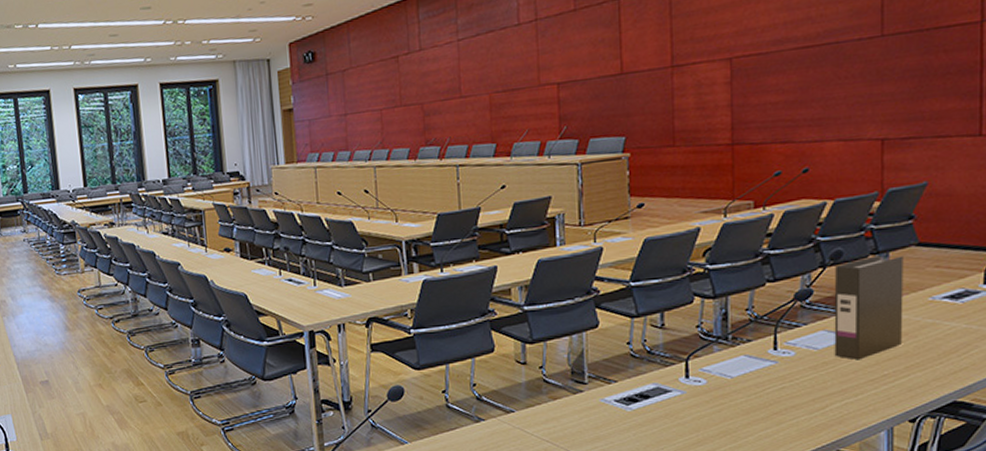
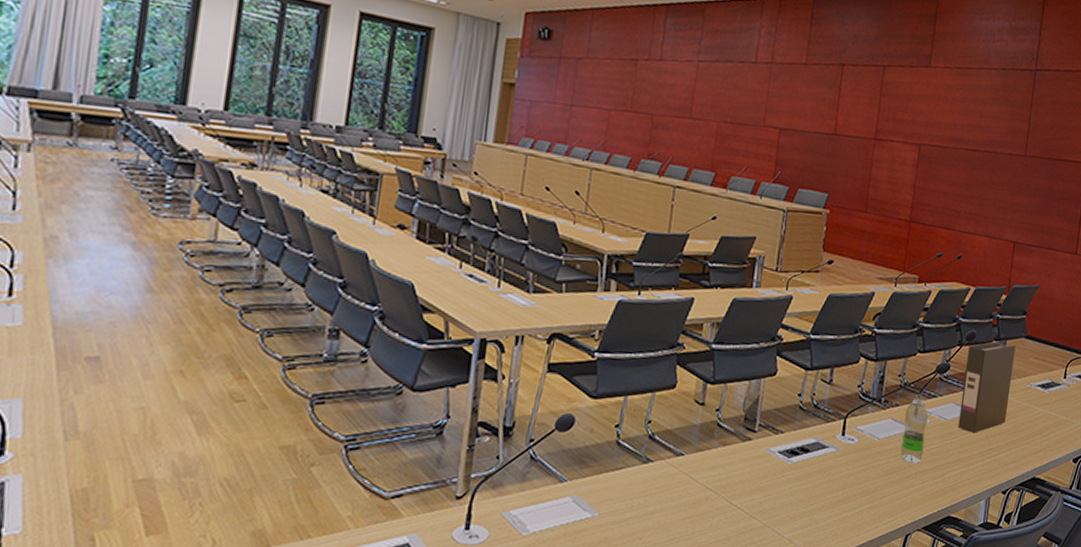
bottle: none [761,326,792,399] -> present [900,394,928,463]

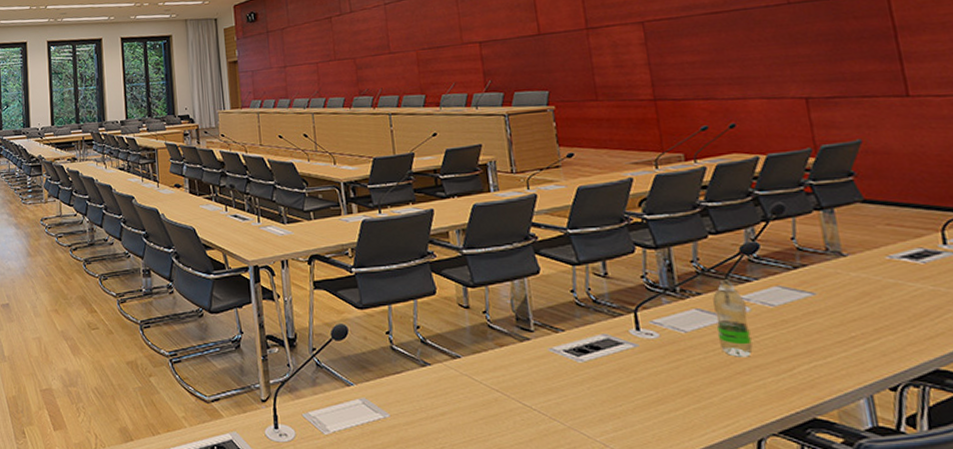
binder: present [958,341,1016,434] -> none [779,210,865,320]

